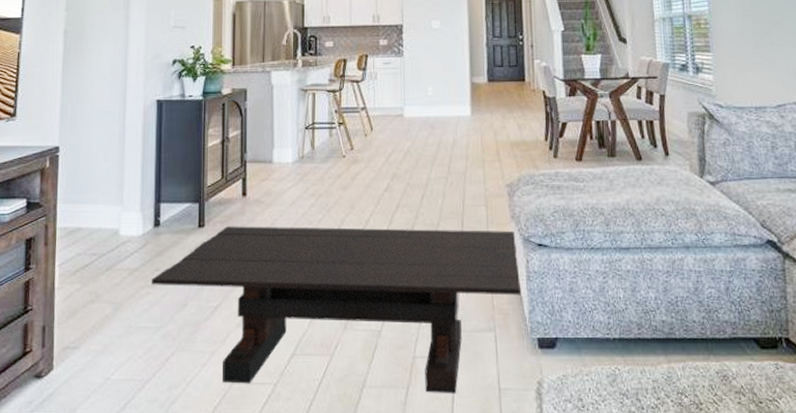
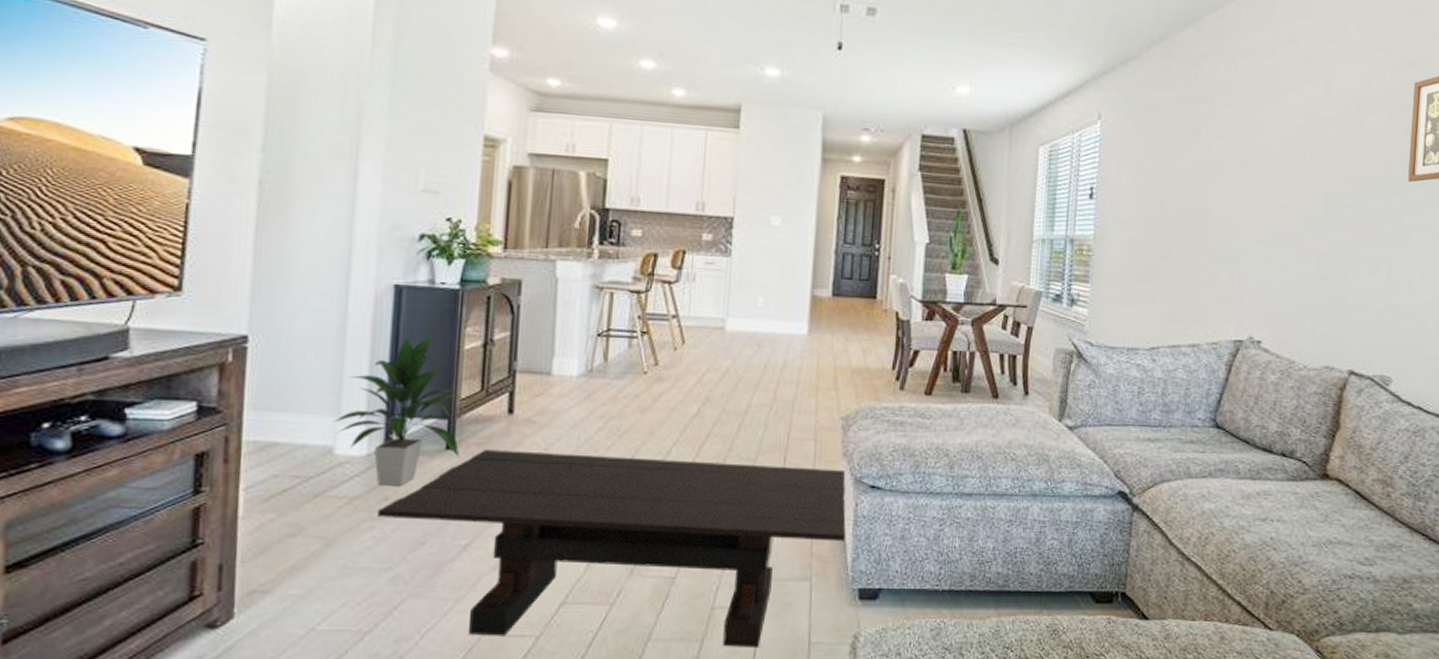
indoor plant: none [117,137,208,260] -> present [332,334,459,487]

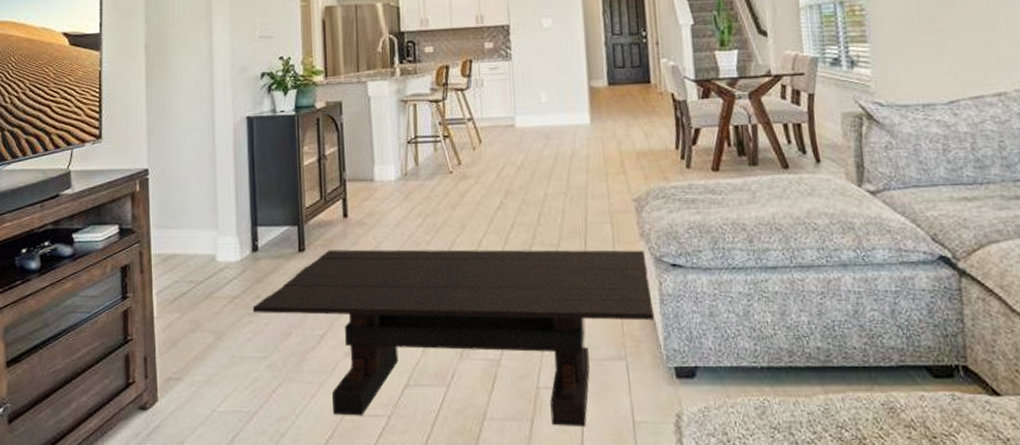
indoor plant: present [332,334,459,487] -> none [213,155,309,286]

